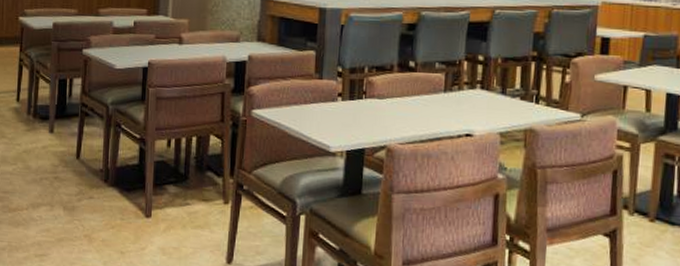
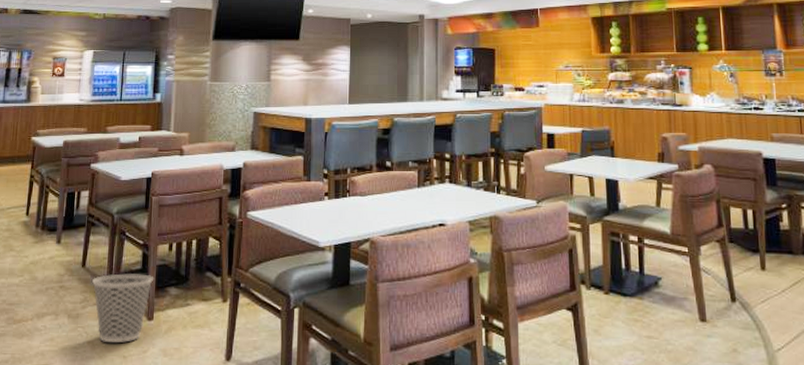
wastebasket: none [87,167,151,238] -> present [92,273,153,343]

